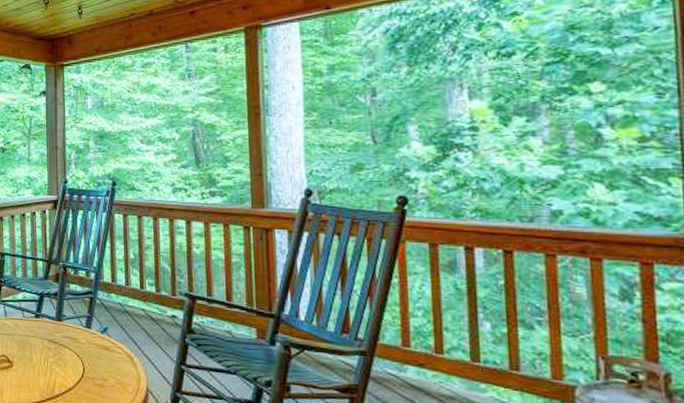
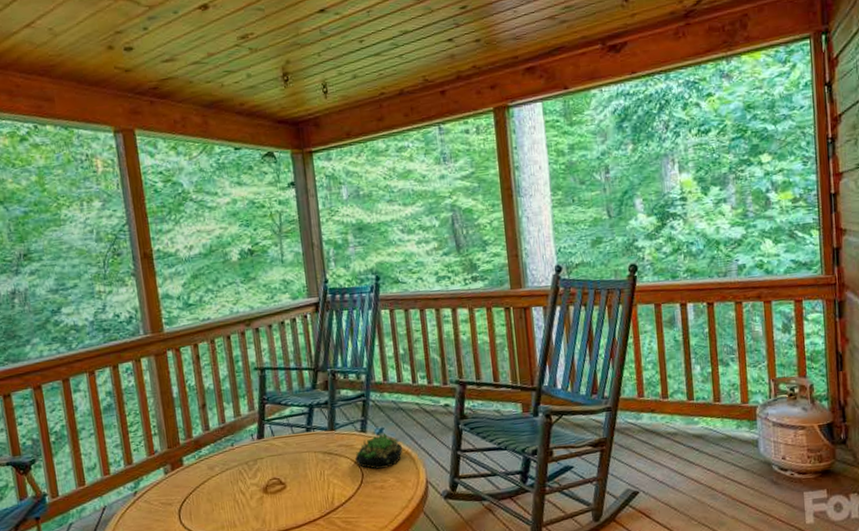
succulent plant: none [78,332,126,368] -> present [355,433,403,470]

